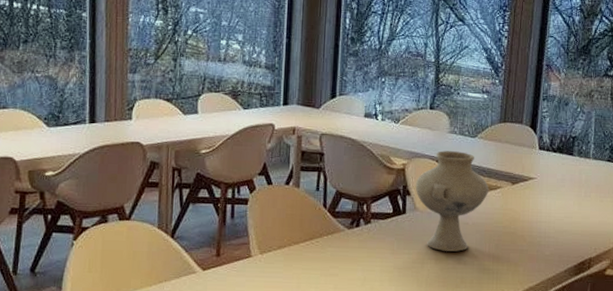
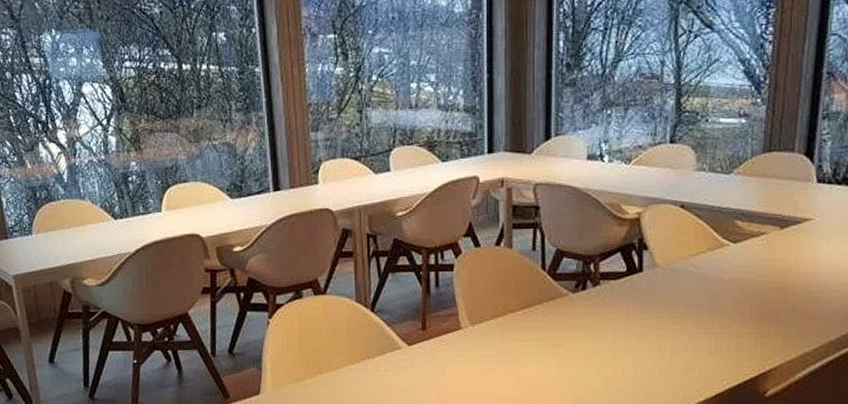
vase: present [415,151,489,252] -> none [654,192,749,314]

